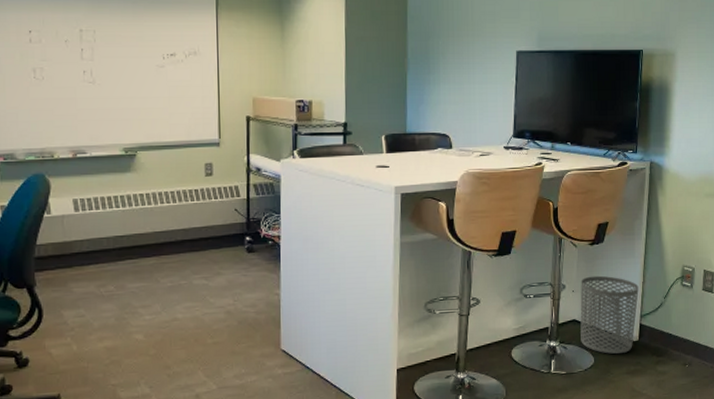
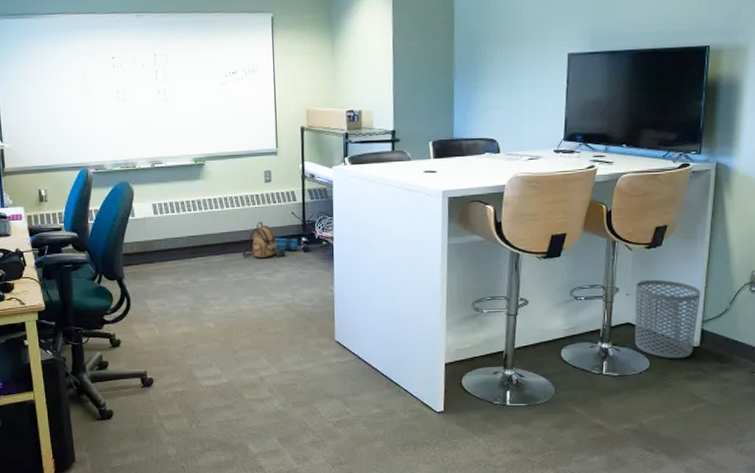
backpack: none [178,219,242,260] -> present [242,221,299,258]

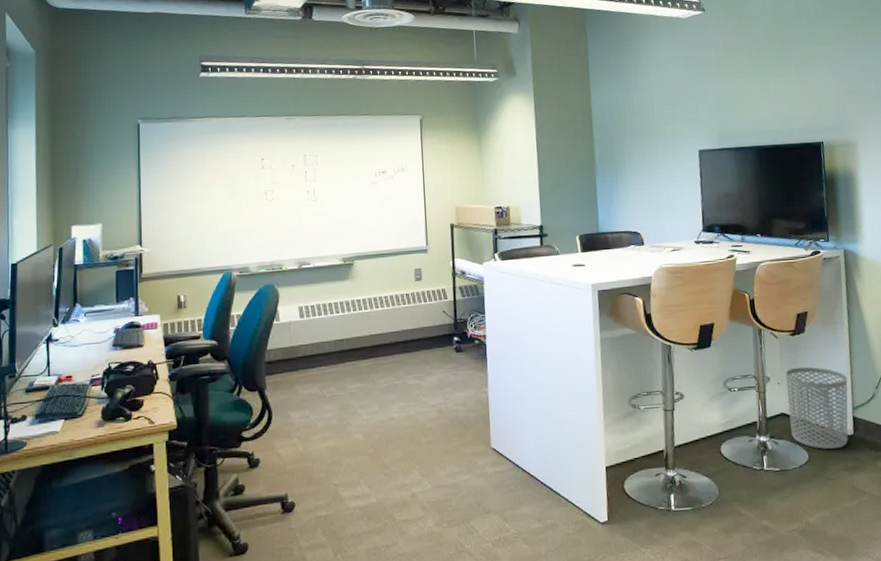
backpack: present [242,221,299,258] -> none [392,321,451,360]

